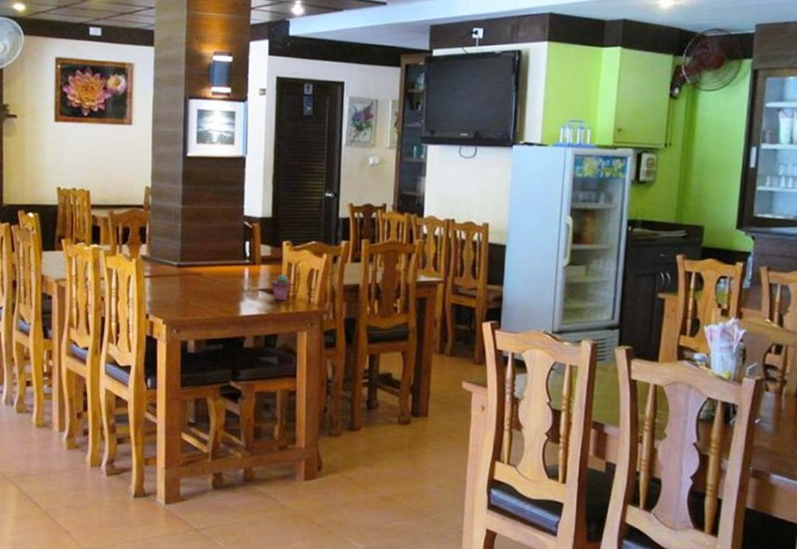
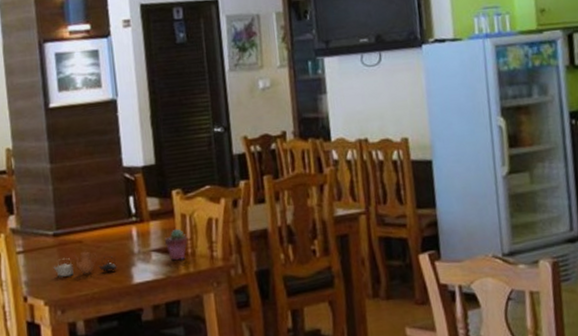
teapot: none [174,281,228,303] -> present [53,249,117,278]

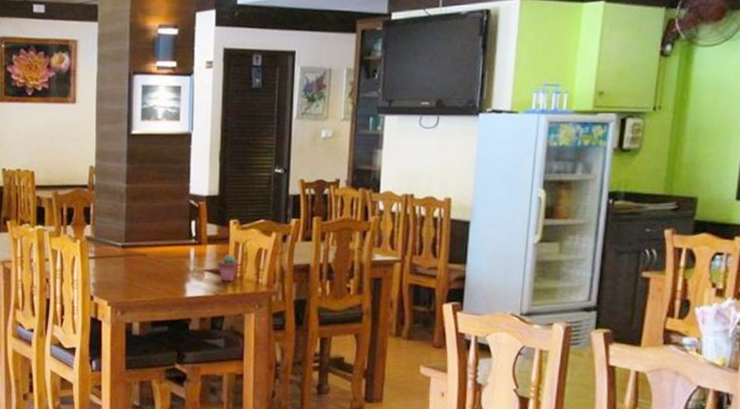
teapot: present [53,249,117,278] -> none [118,261,174,284]

